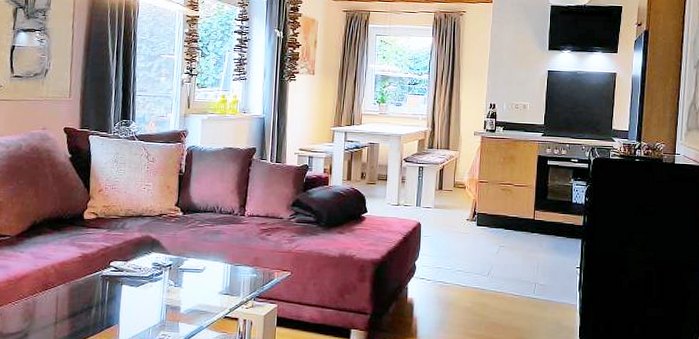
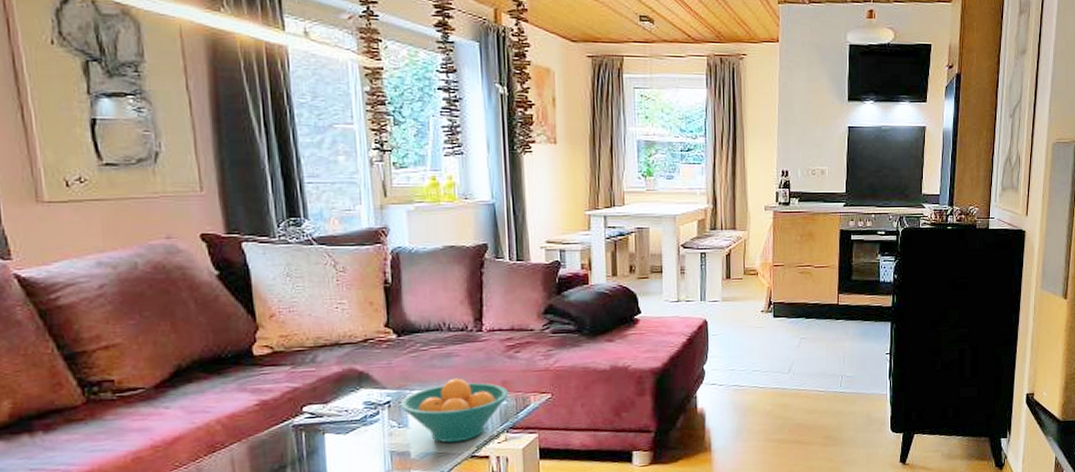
fruit bowl: none [178,251,259,304] -> present [400,378,509,443]

